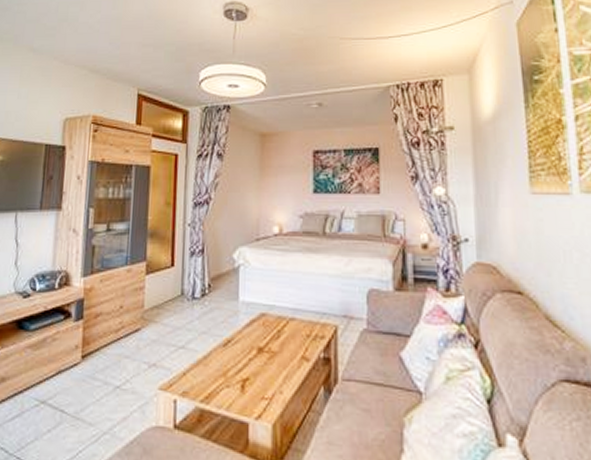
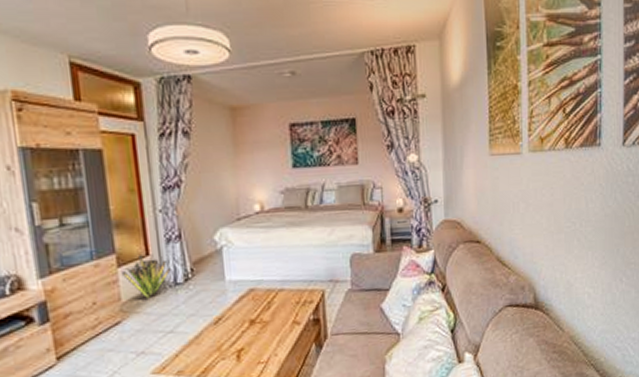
decorative plant: none [147,265,191,310] -> present [121,254,171,299]

